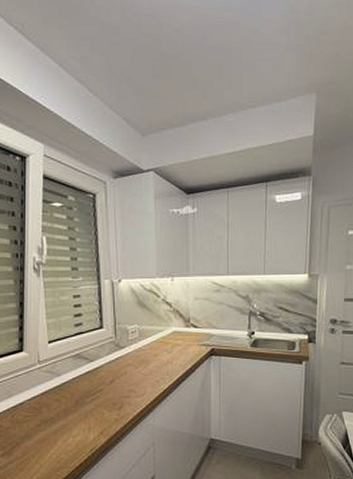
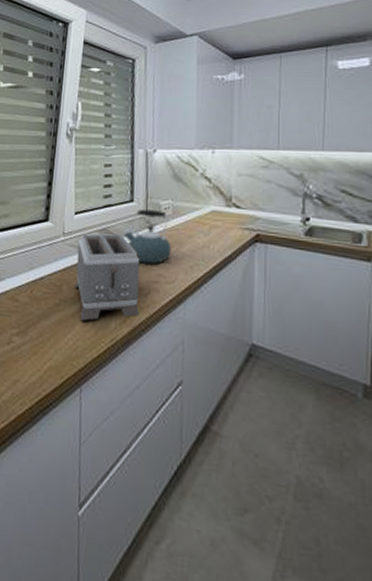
toaster: none [54,357,115,436] -> present [75,233,140,321]
kettle: none [95,334,140,382] -> present [123,209,172,264]

